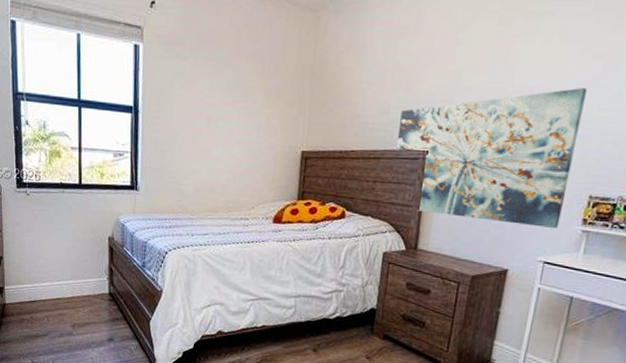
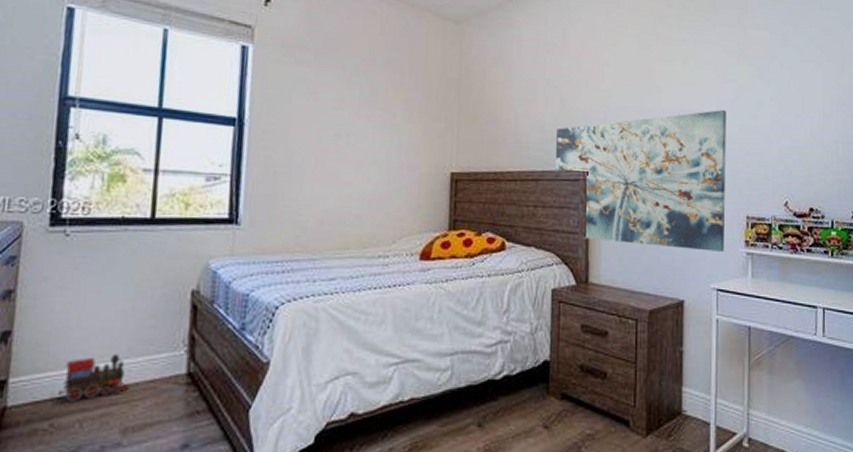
toy train: none [32,276,74,304] -> present [57,353,129,401]

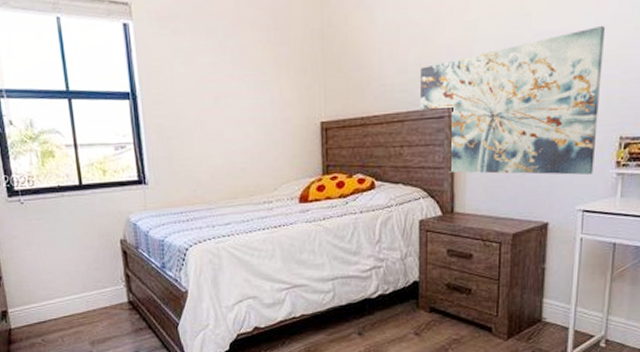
toy train: present [57,353,129,401] -> none [41,289,89,324]

